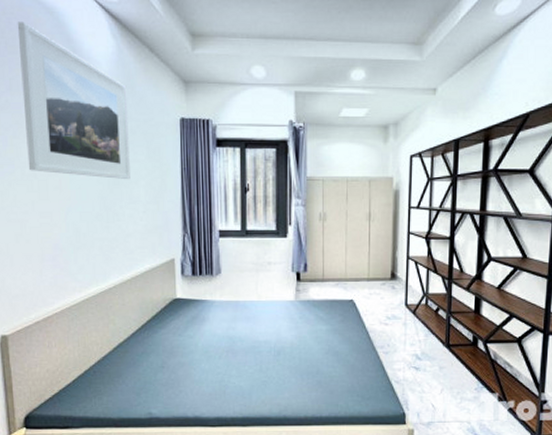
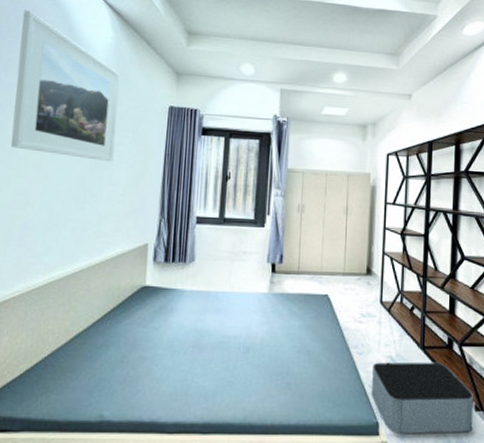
storage bin: none [397,358,498,423] -> present [371,362,474,435]

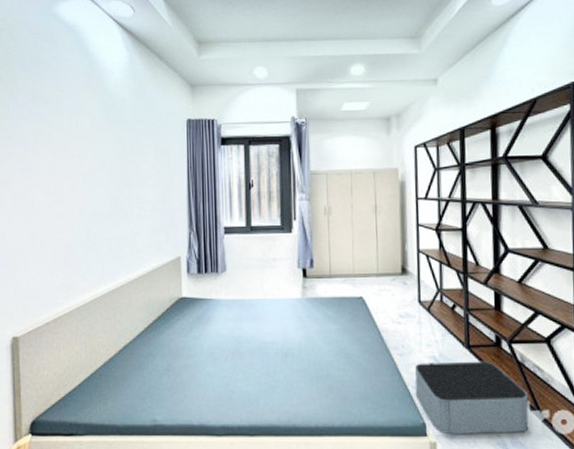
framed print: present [10,10,121,162] -> none [42,40,139,180]

